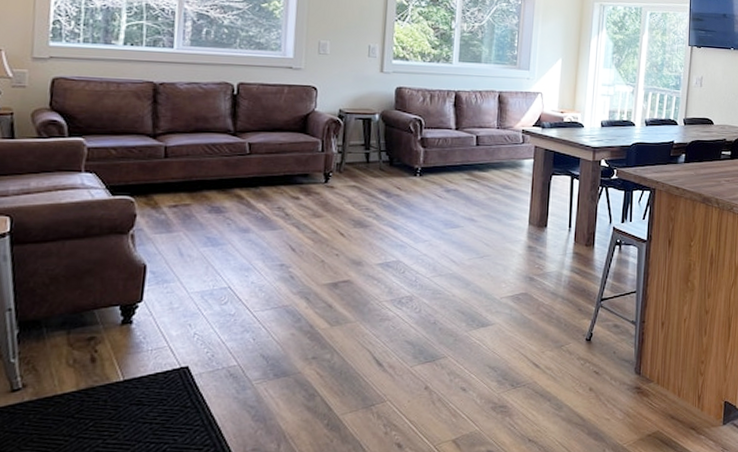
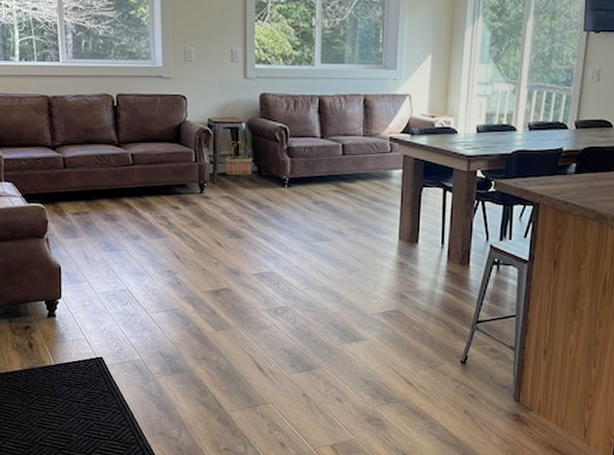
basket: none [354,130,384,165] -> present [224,140,252,175]

